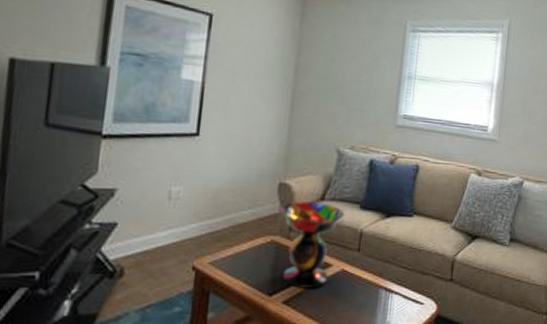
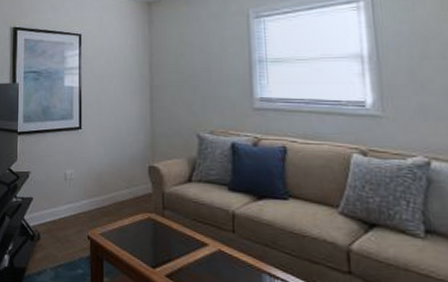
decorative bowl: present [280,201,345,288] -> none [153,182,213,266]

